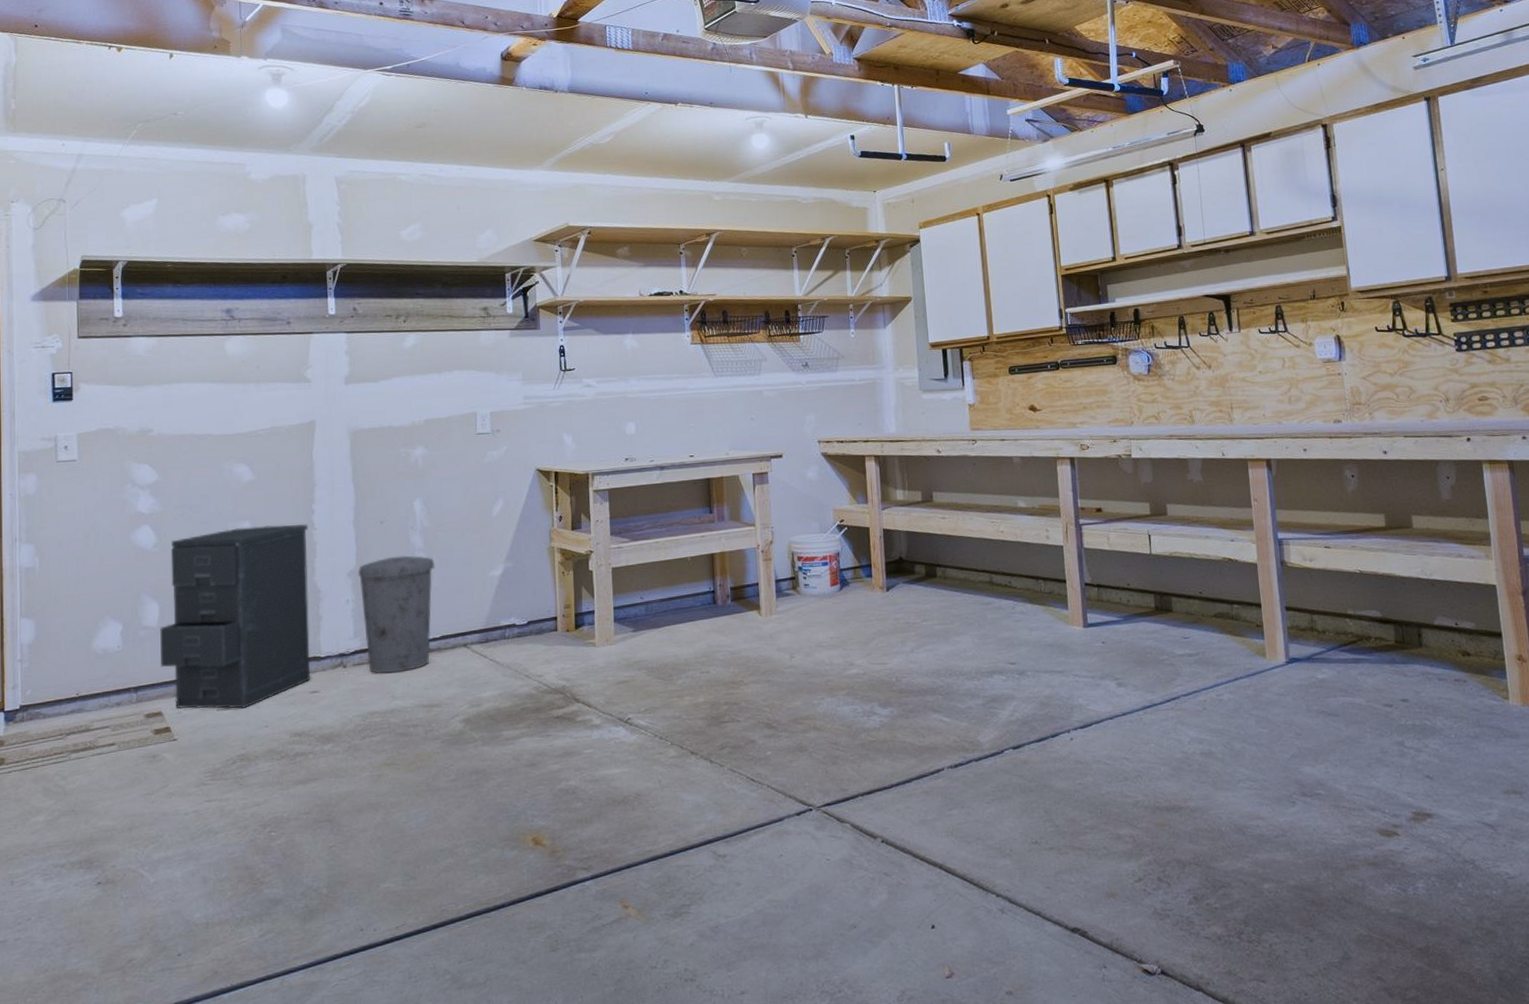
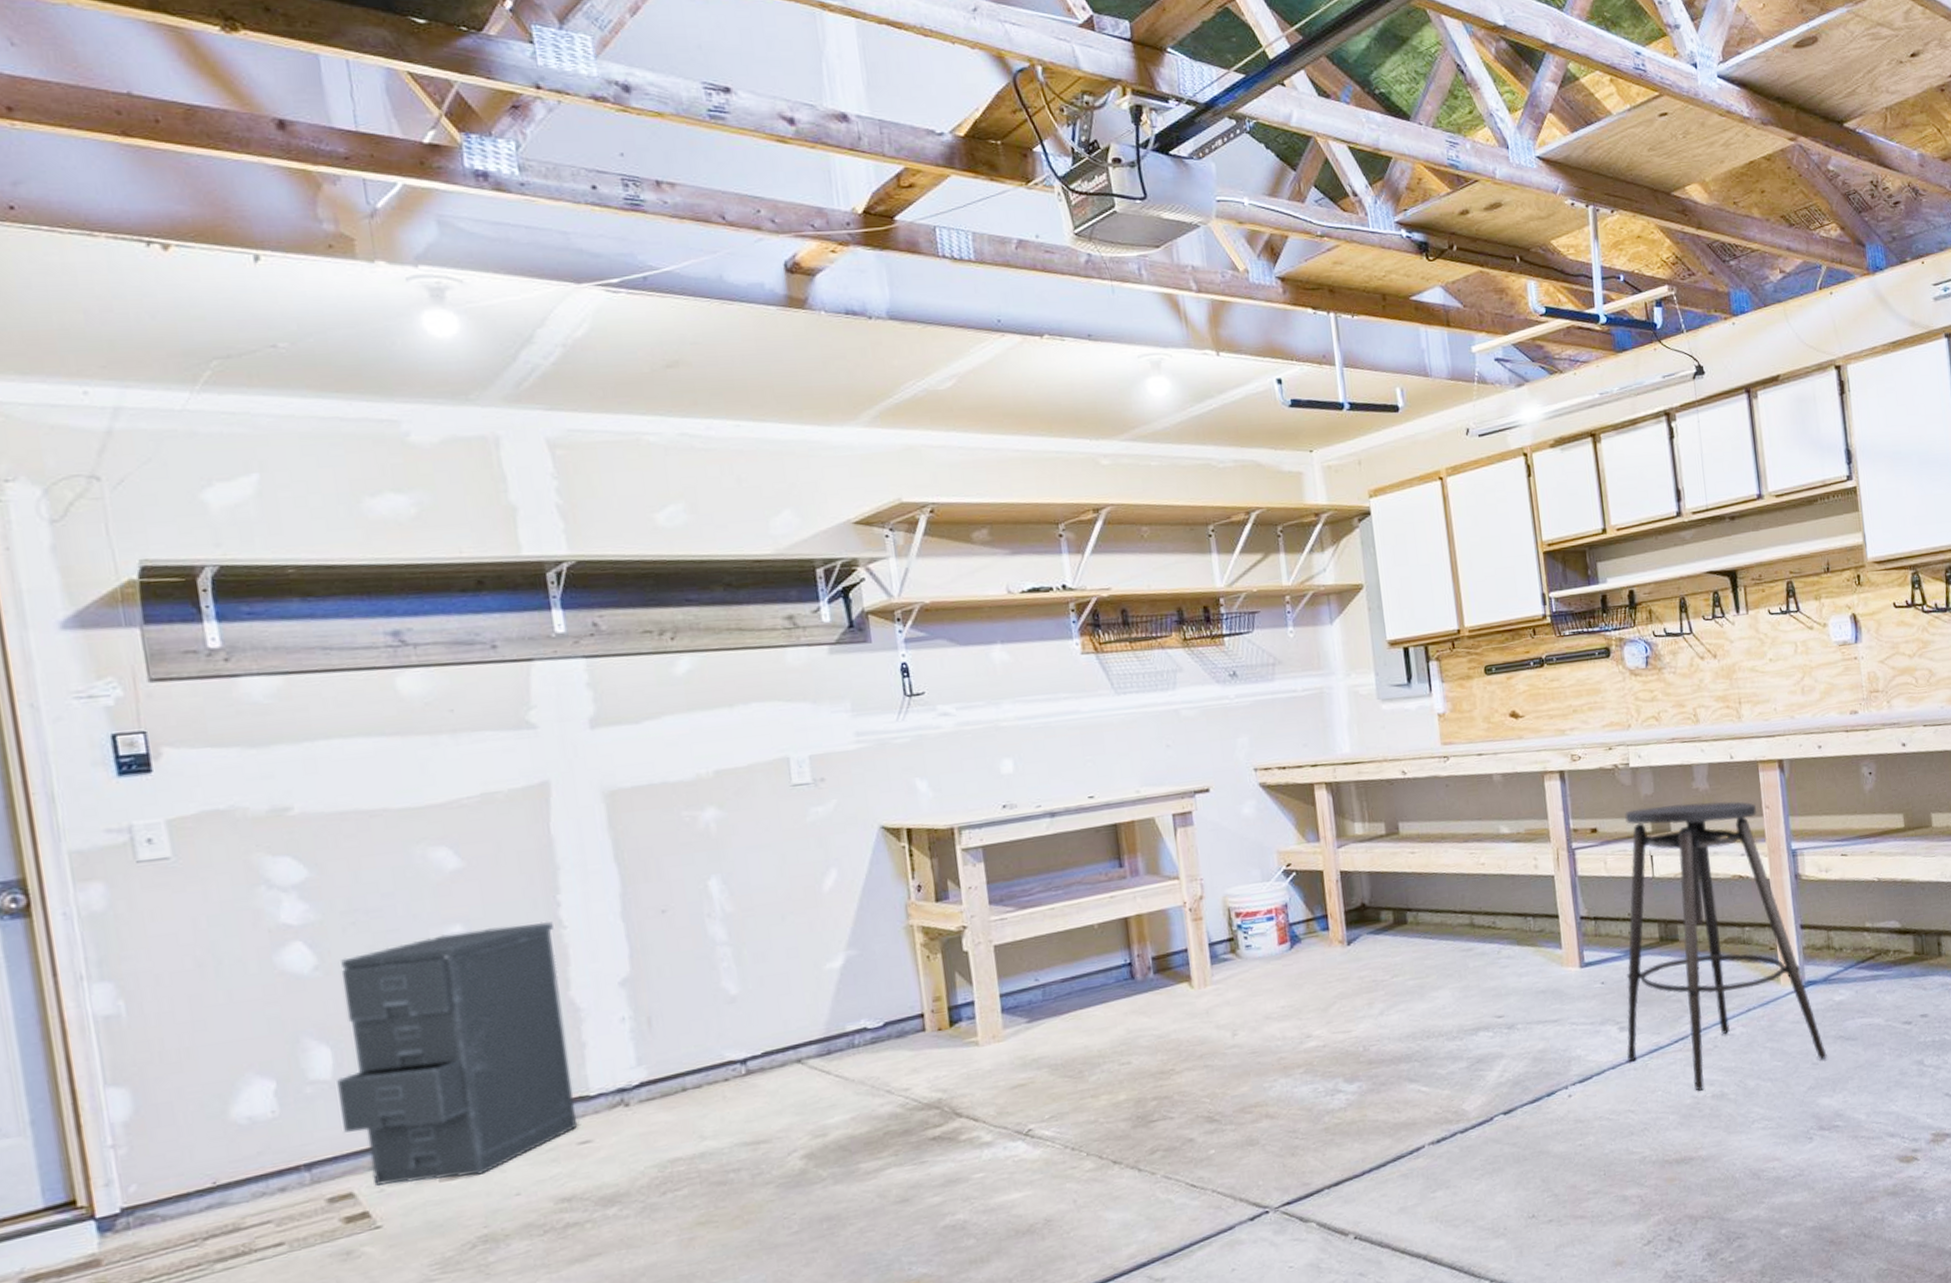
trash can: present [358,555,435,674] -> none [634,951,750,1109]
stool: none [1123,491,1310,748] -> present [1625,801,1827,1091]

